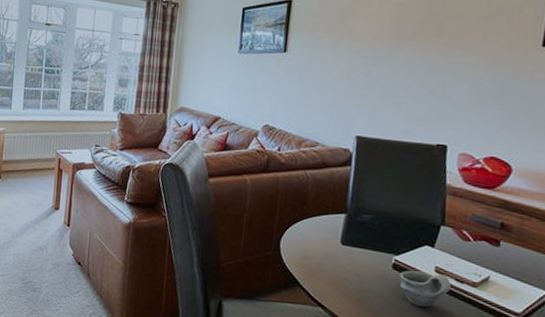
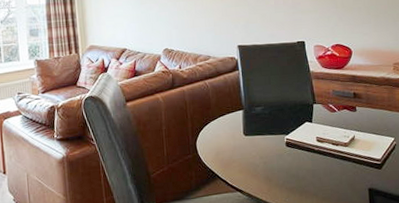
cup: present [399,270,451,308] -> none [292,142,330,172]

